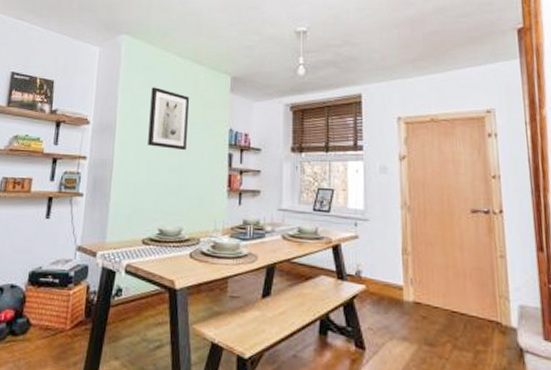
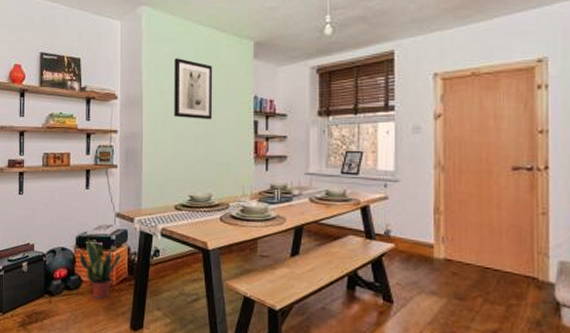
potted plant: none [30,274,80,347] -> present [79,238,122,300]

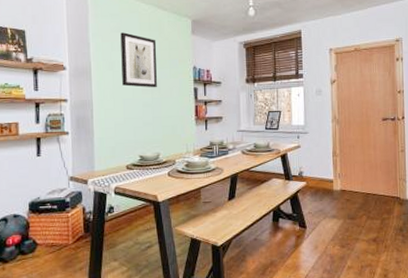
potted plant: present [79,238,122,300] -> none [33,203,77,259]

